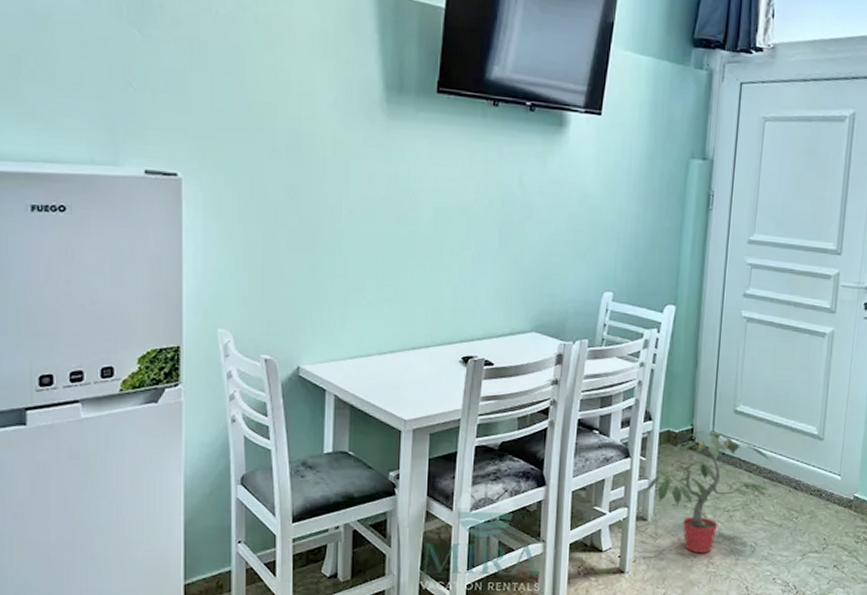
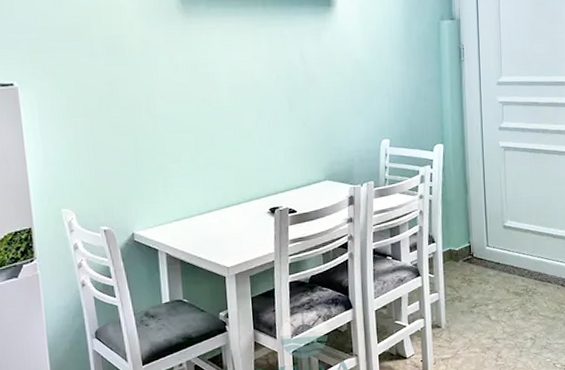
potted plant: present [646,430,771,554] -> none [437,245,542,350]

